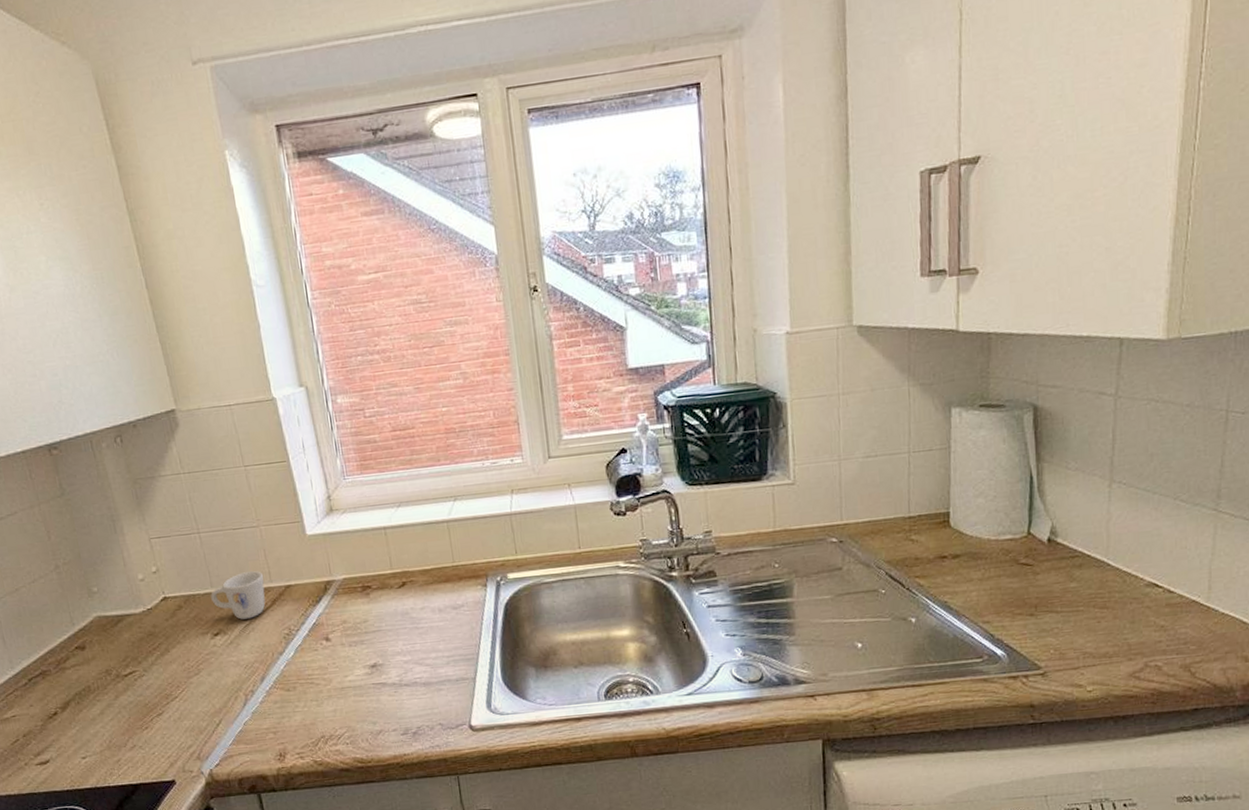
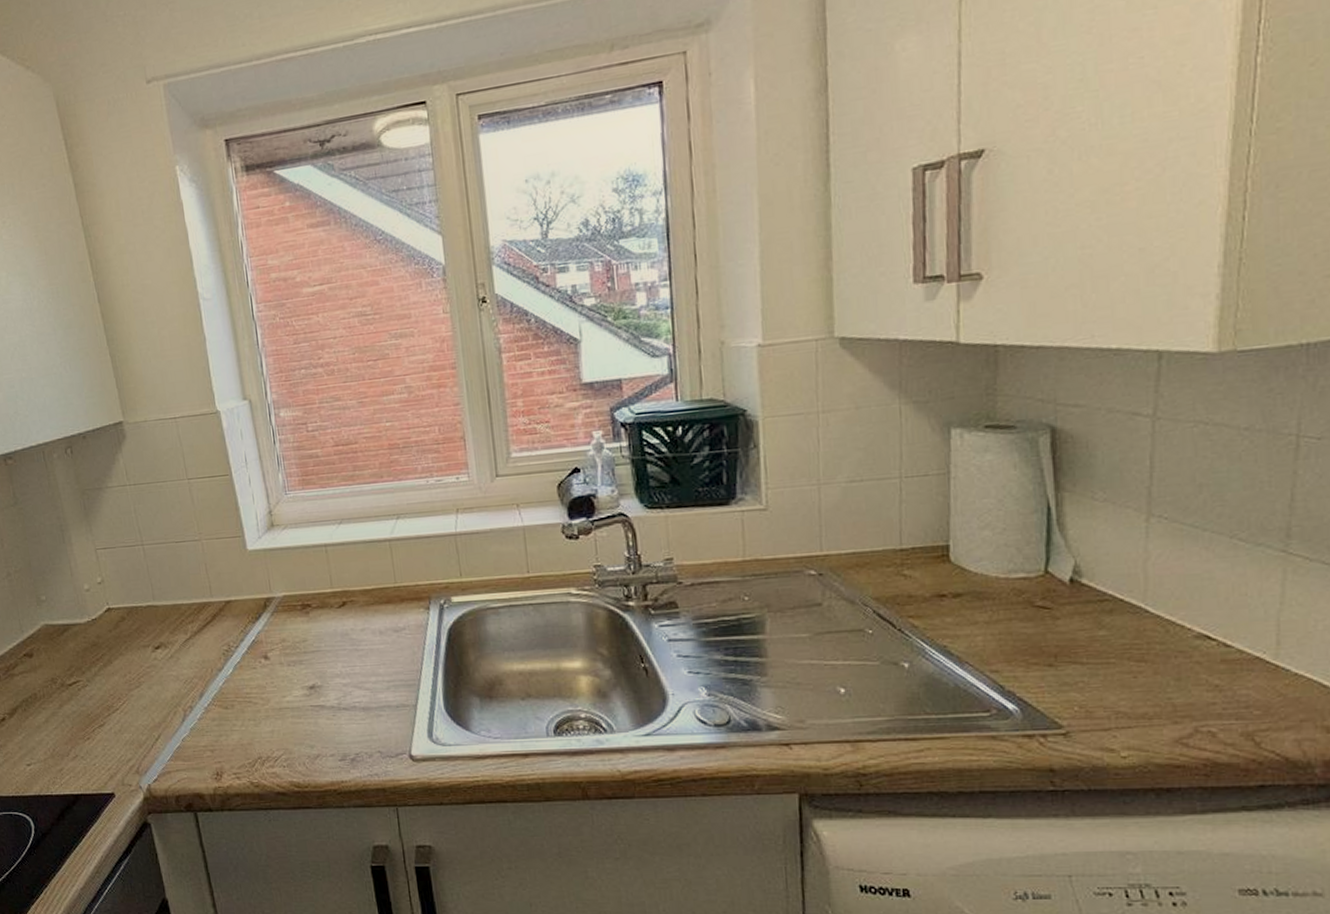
mug: present [211,571,266,620] -> none [153,585,206,634]

